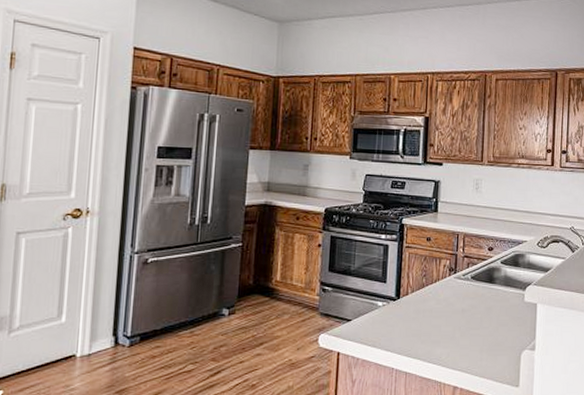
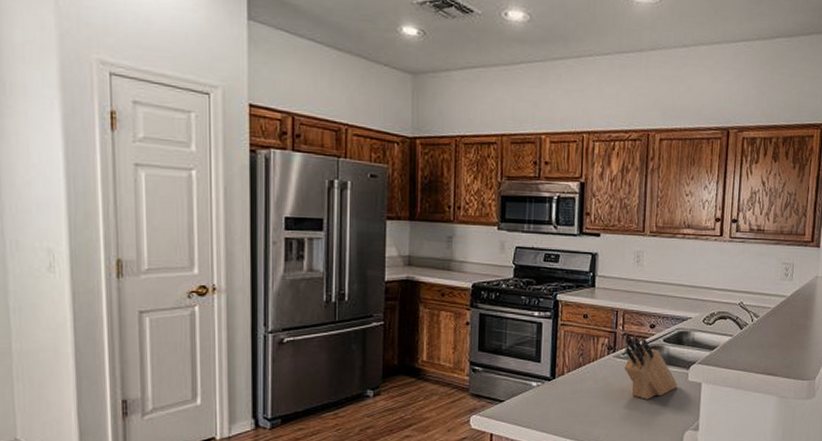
knife block: none [464,255,515,319] -> present [624,333,678,399]

